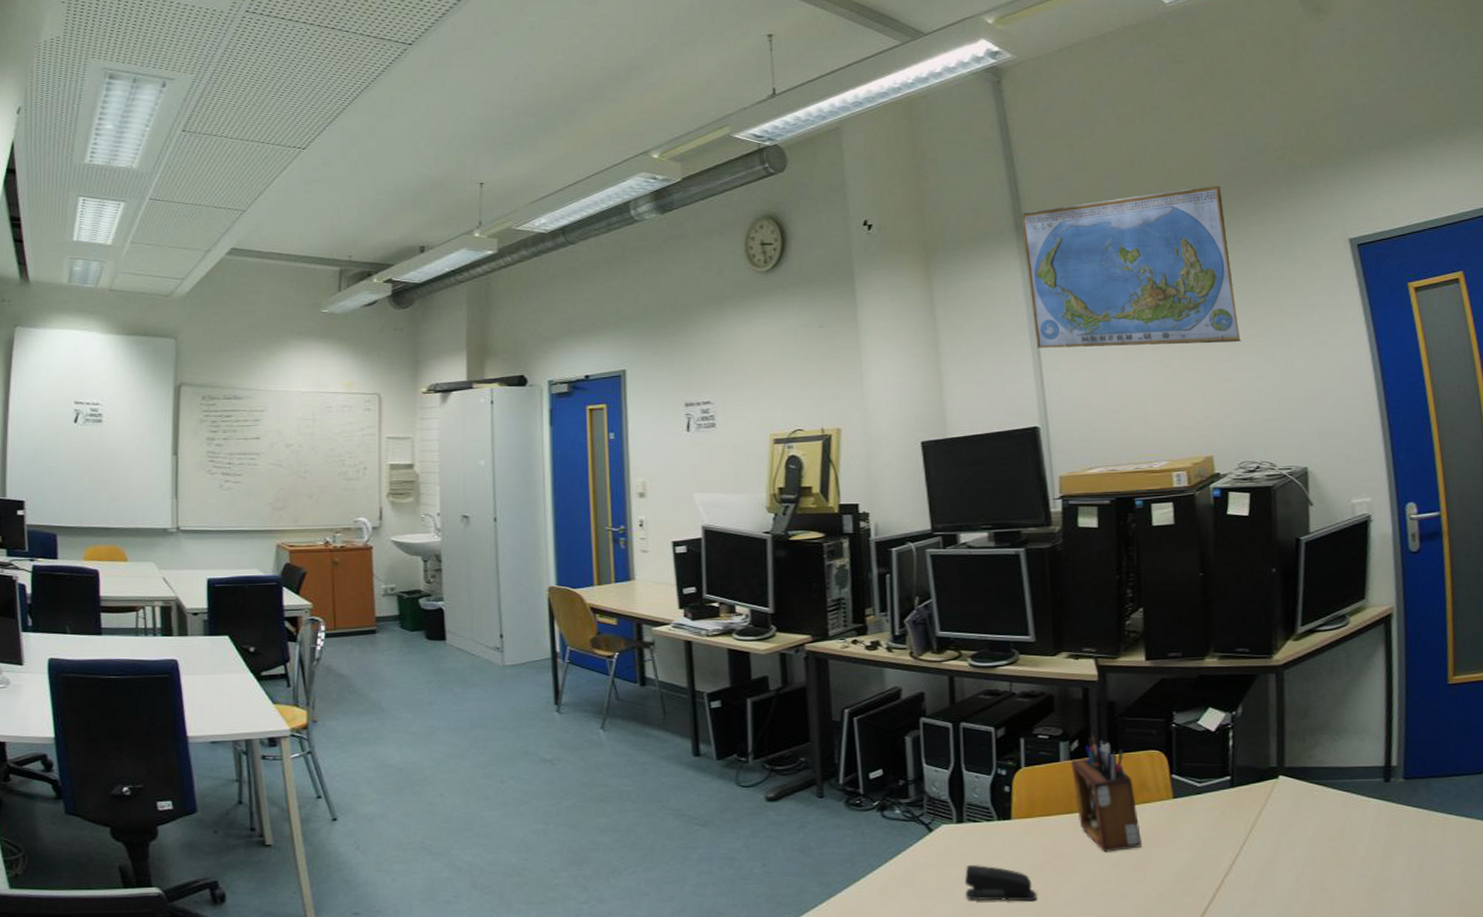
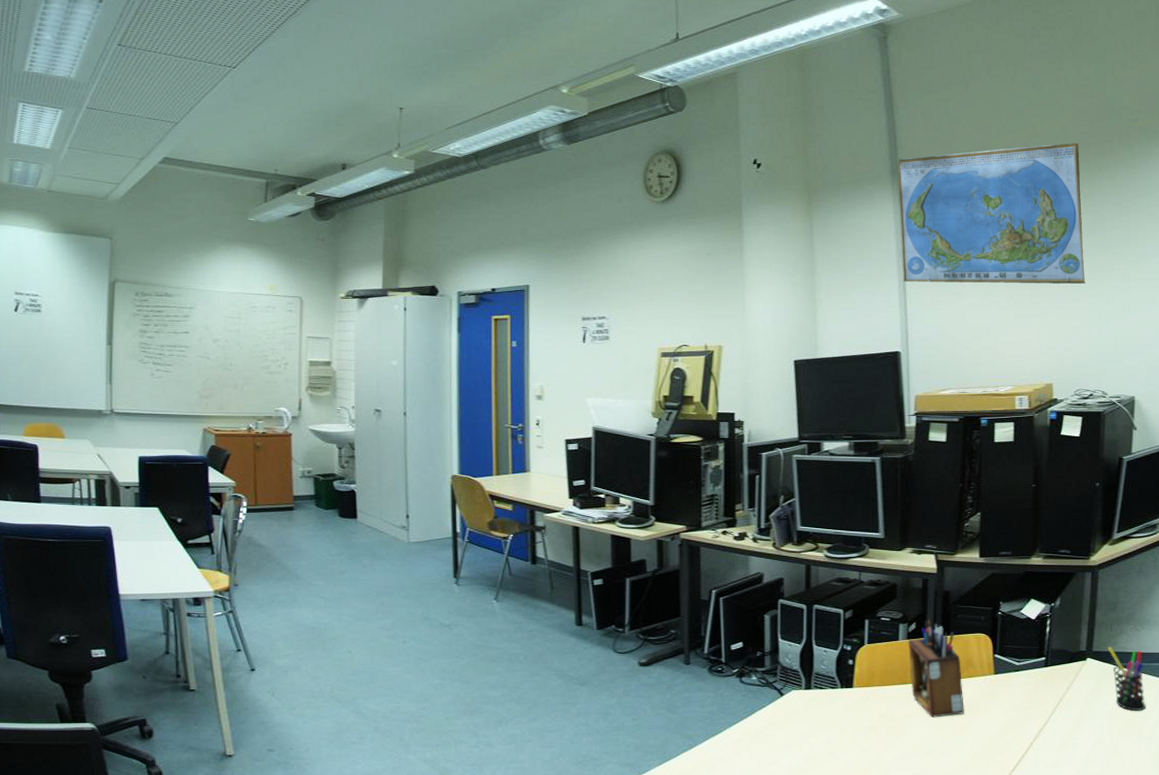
stapler: present [964,864,1037,902] -> none [808,724,871,756]
pen holder: none [1302,760,1353,838] -> present [1108,646,1146,712]

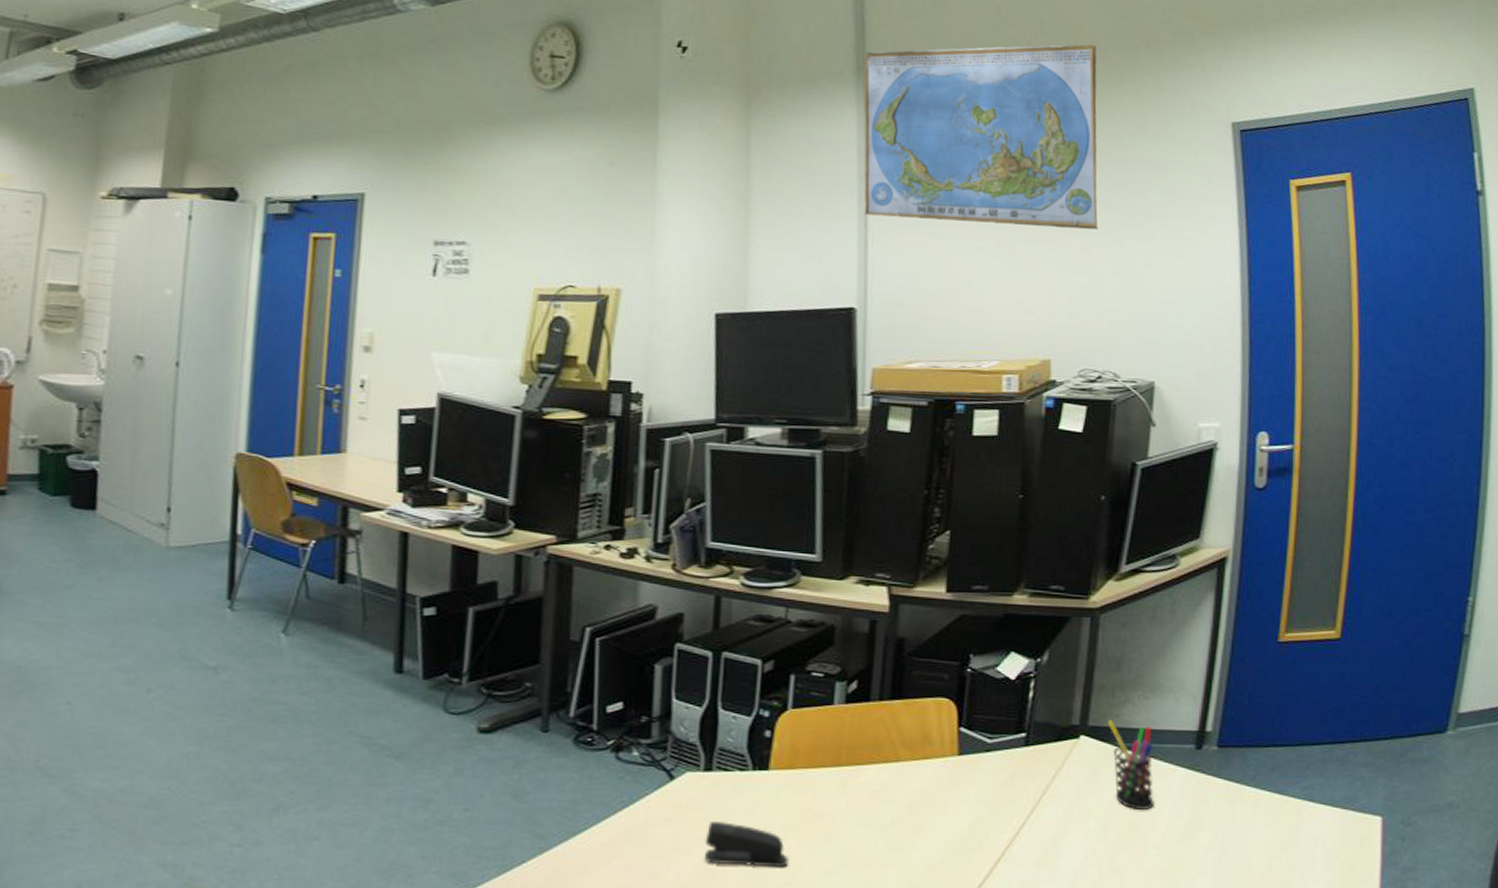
stapler: none [808,724,871,756] -> present [704,820,789,868]
desk organizer: present [908,619,964,718] -> none [845,675,917,814]

